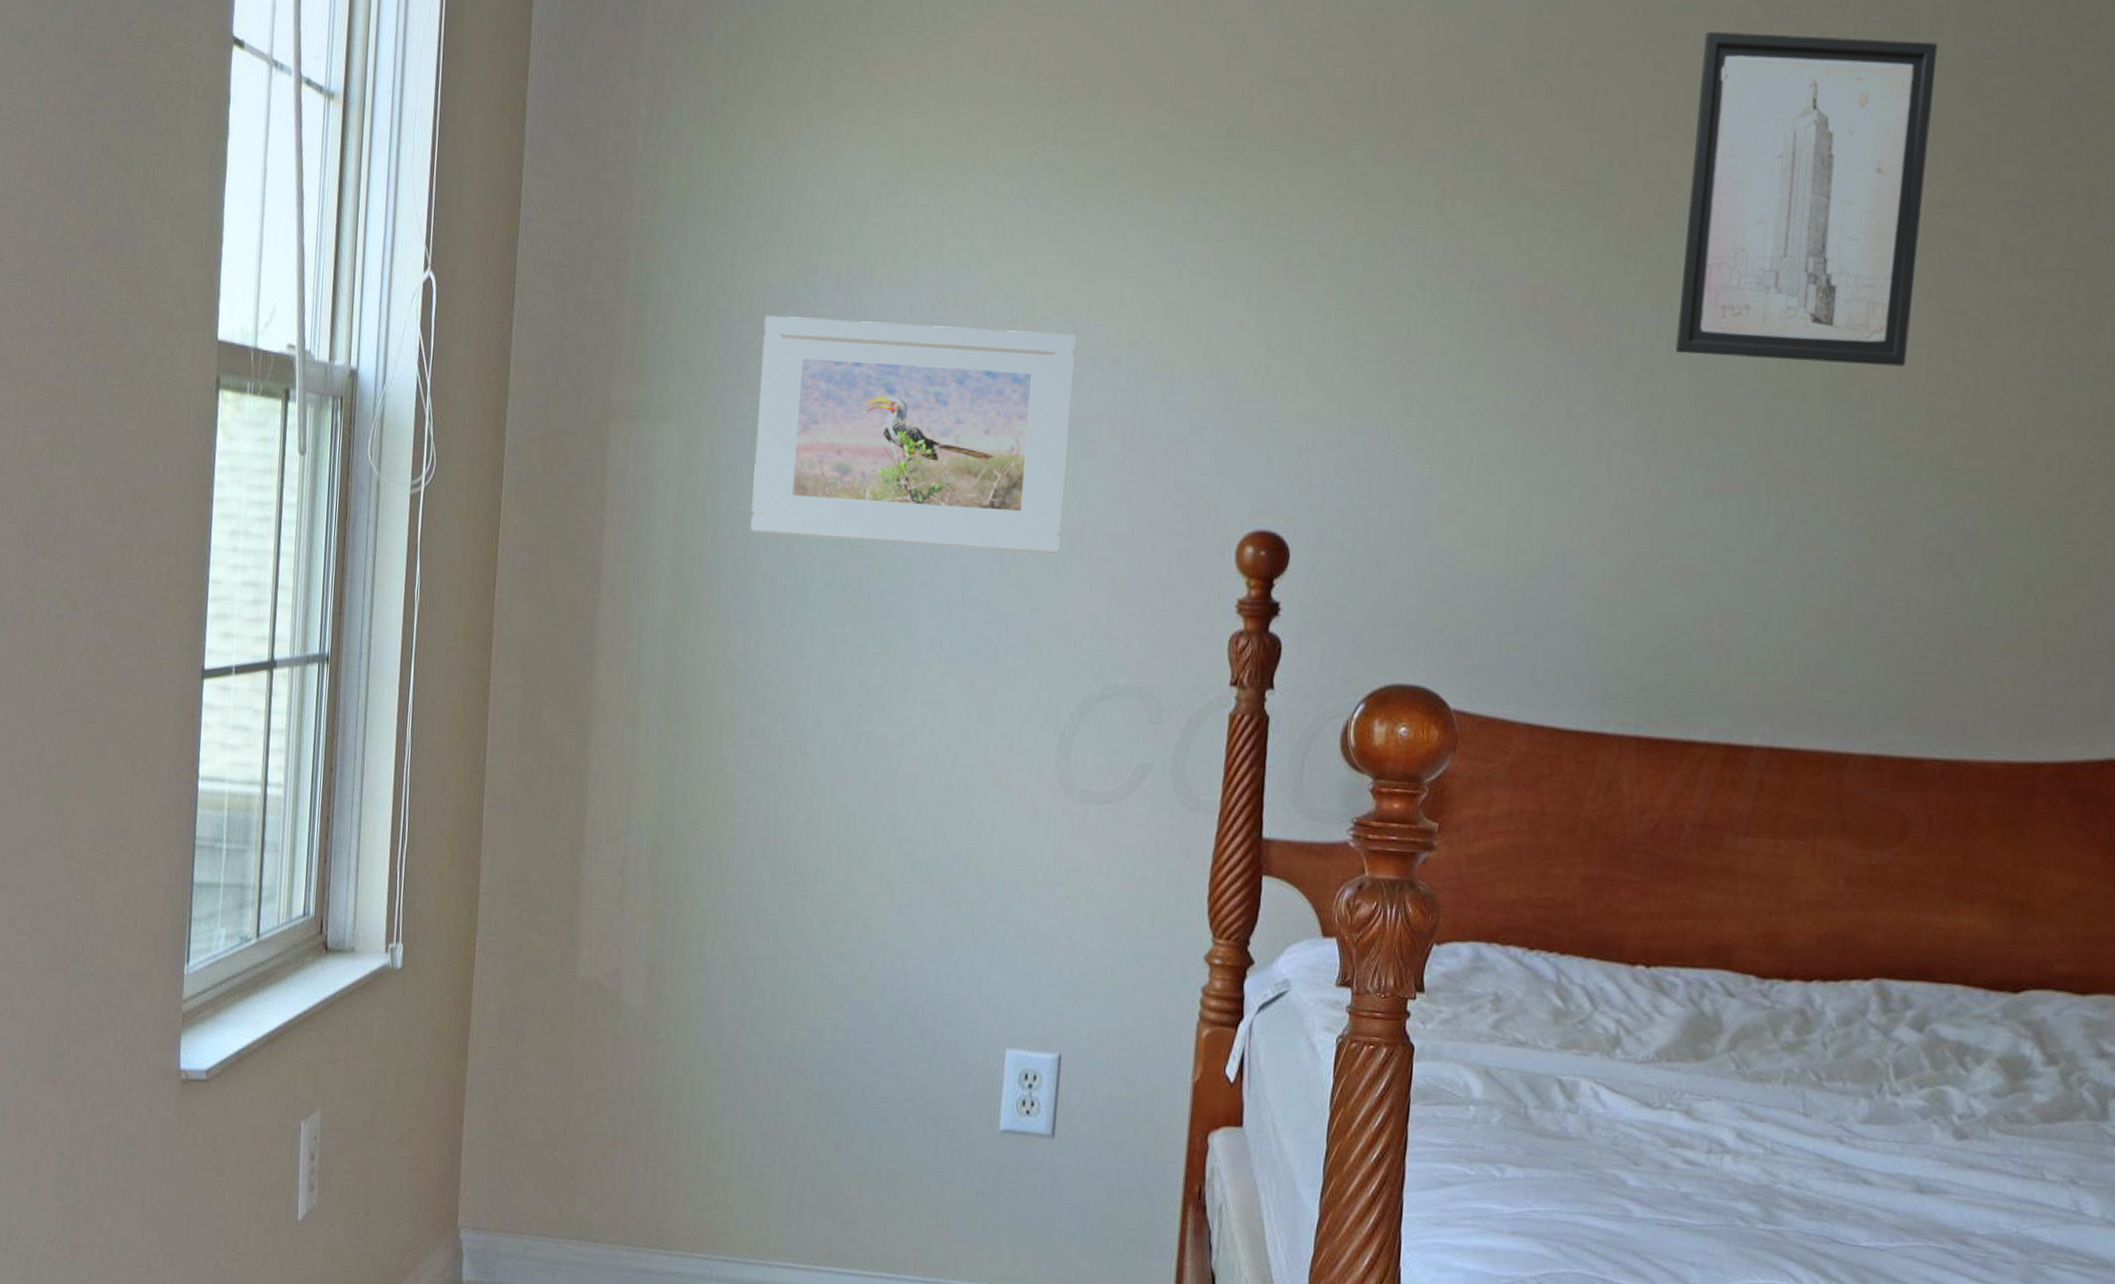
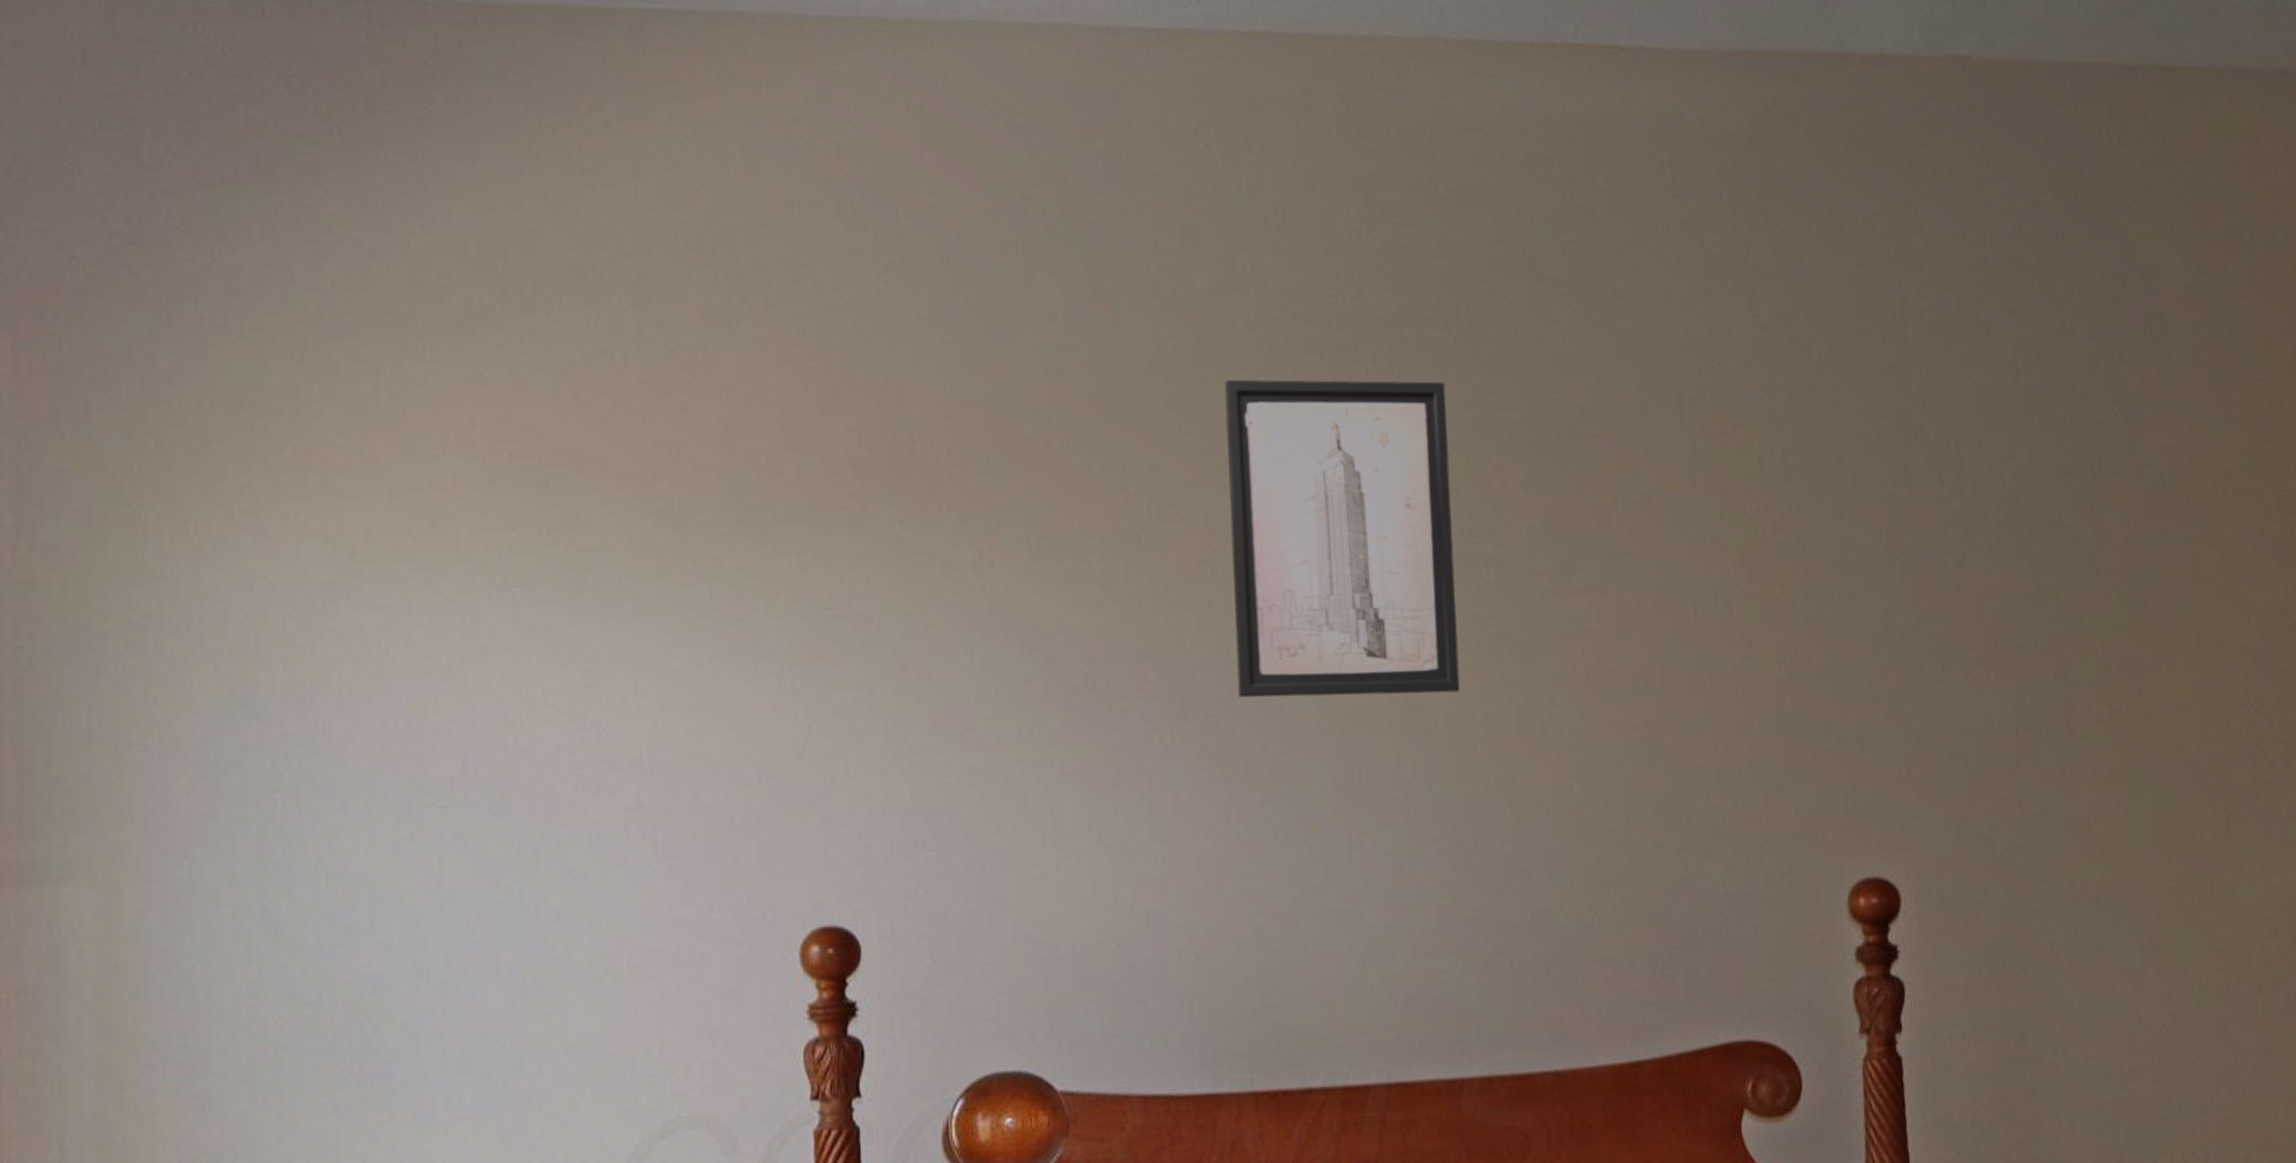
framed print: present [750,316,1075,553] -> none [193,735,593,1000]

